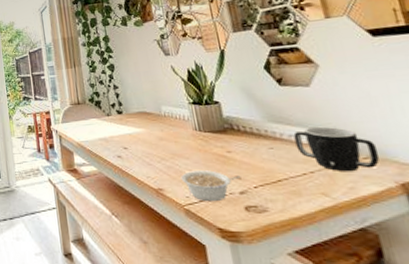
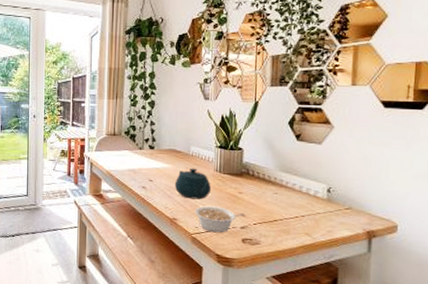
teapot: none [152,129,195,165] -> present [174,168,212,200]
mug: present [293,126,380,172] -> none [296,179,359,219]

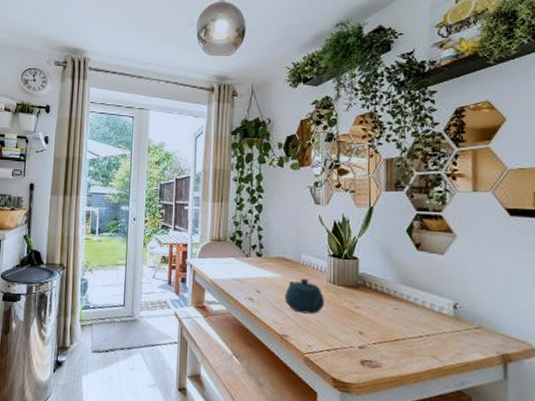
legume: present [194,206,245,233] -> none [307,321,363,353]

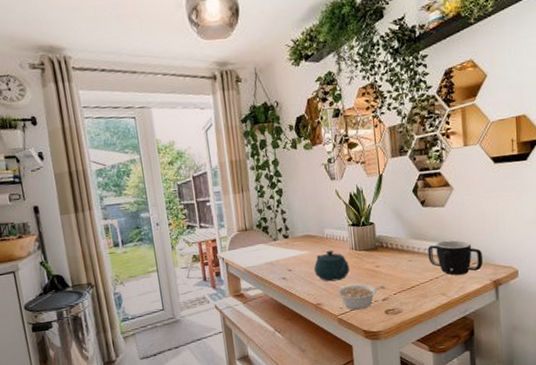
legume: none [307,321,363,353] -> present [337,284,385,310]
mug: none [419,293,489,339] -> present [427,240,484,276]

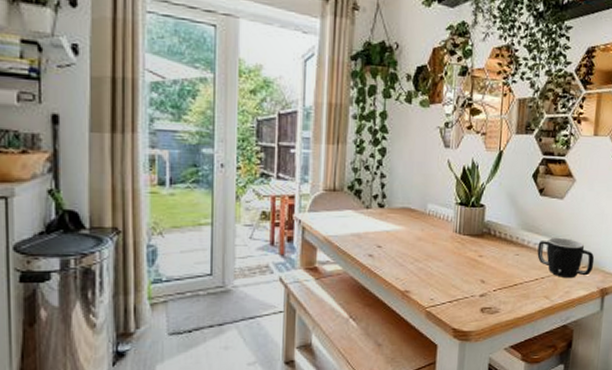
teapot: present [313,250,350,282] -> none [407,229,450,267]
legume: present [337,284,385,310] -> none [430,274,485,304]

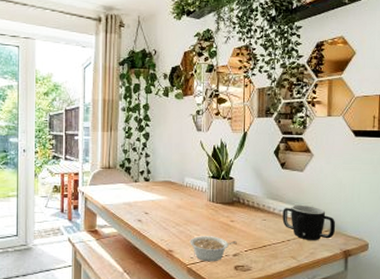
legume: none [430,274,485,304] -> present [189,236,237,262]

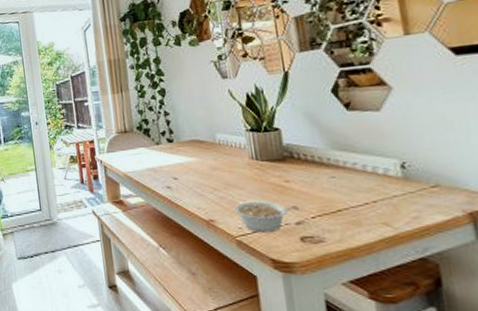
mug: present [282,204,336,241] -> none [358,154,449,201]

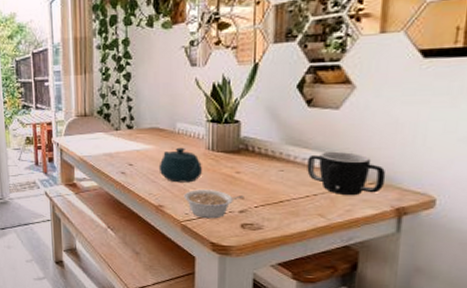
teapot: none [204,158,250,195] -> present [158,147,203,183]
mug: none [358,154,449,201] -> present [307,151,386,196]

